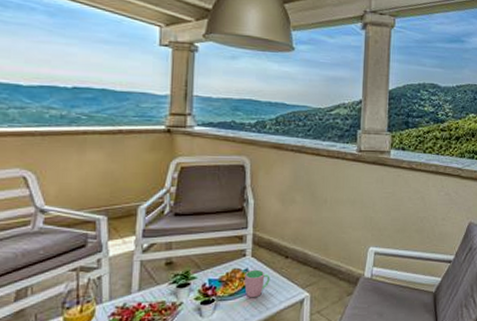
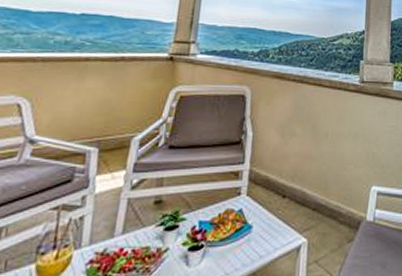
cup: present [244,269,271,298] -> none [237,210,266,244]

